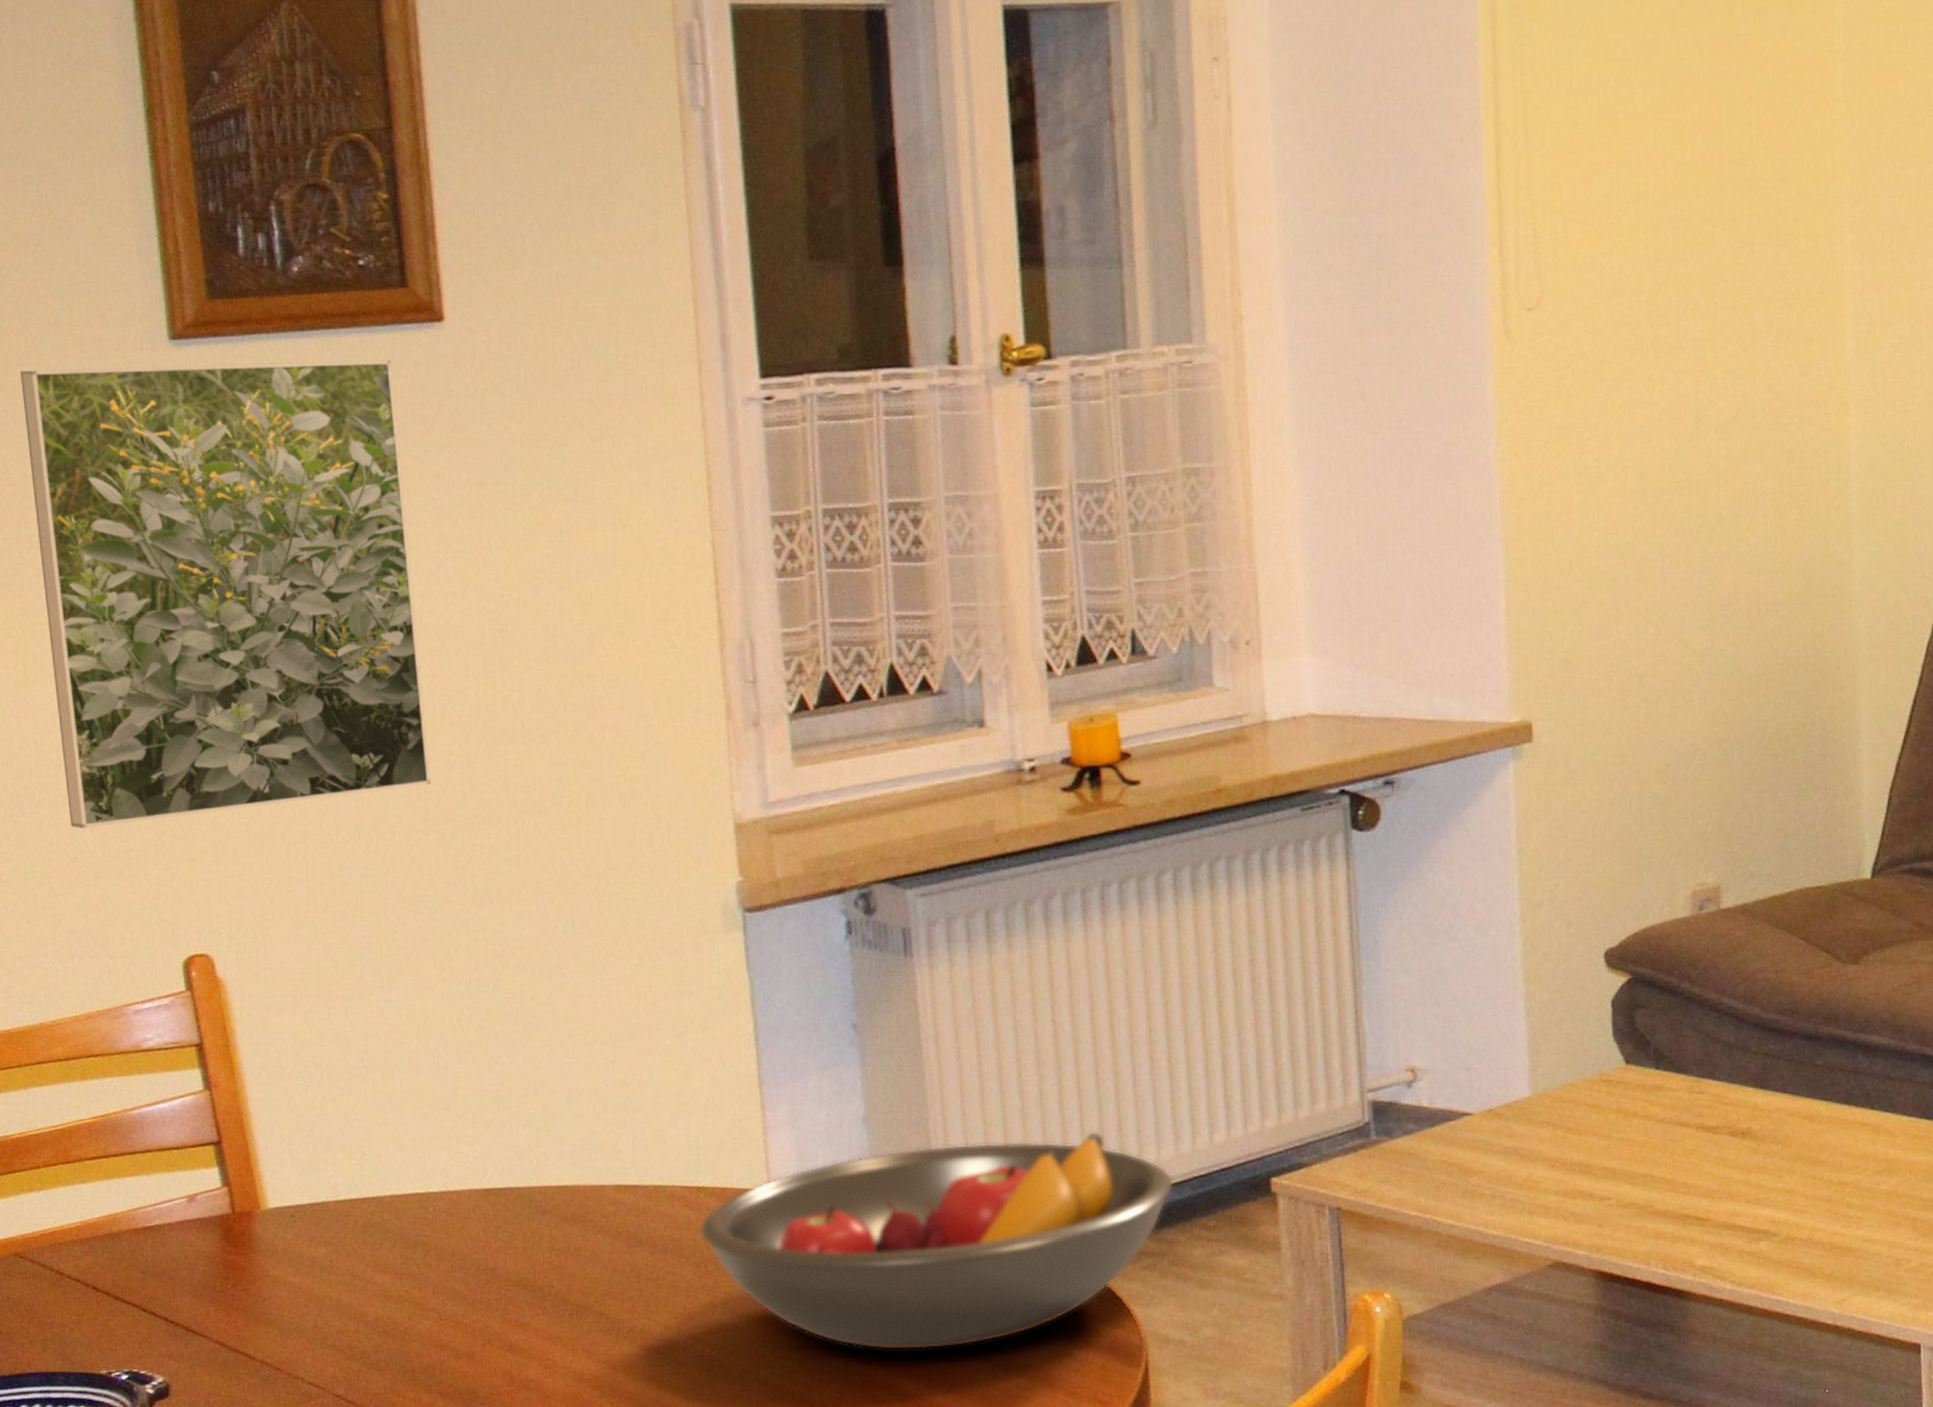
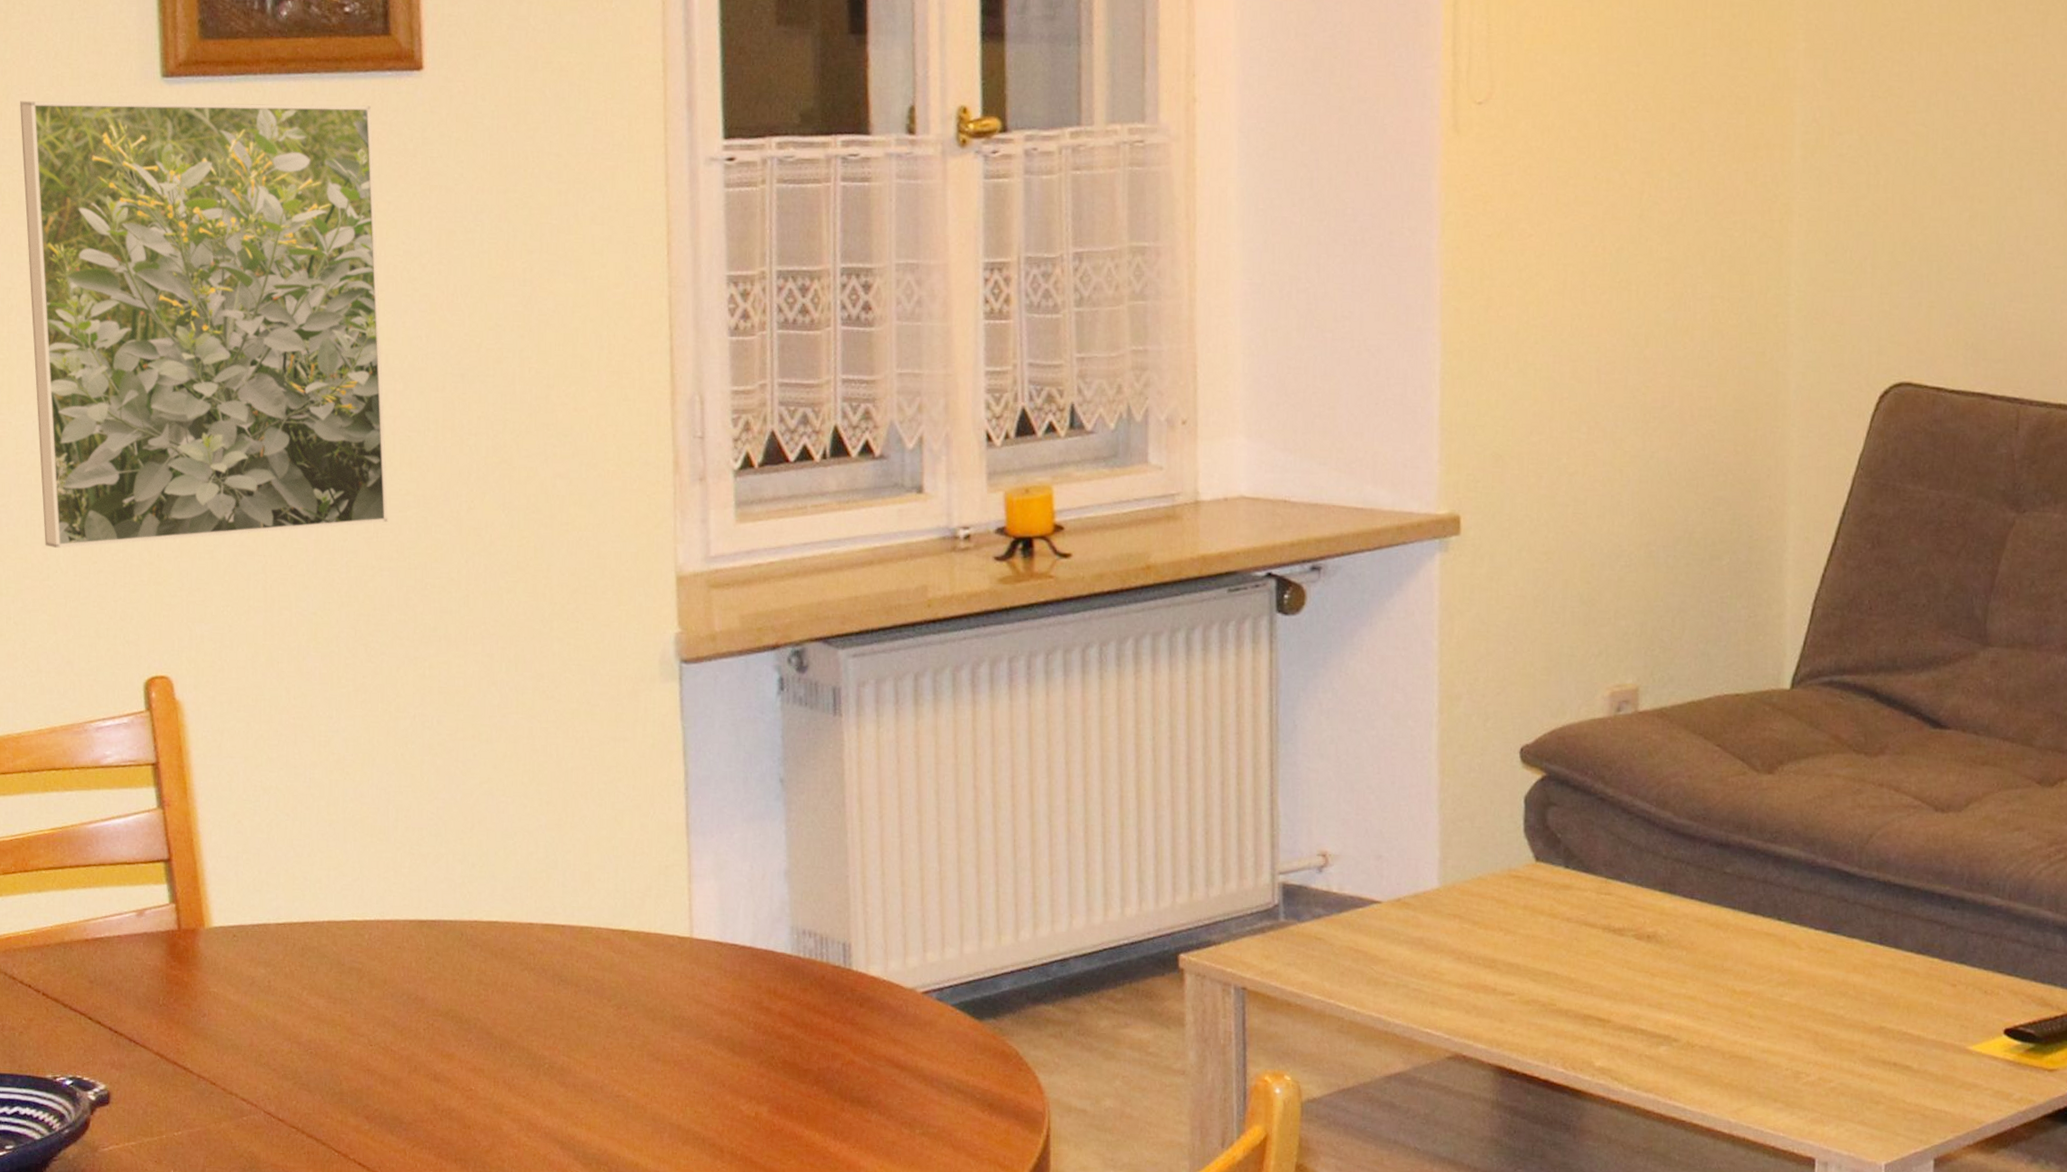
fruit bowl: present [699,1131,1175,1350] -> none [621,897,1085,1104]

